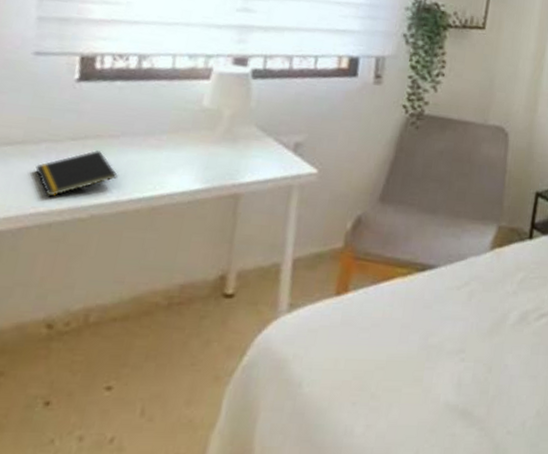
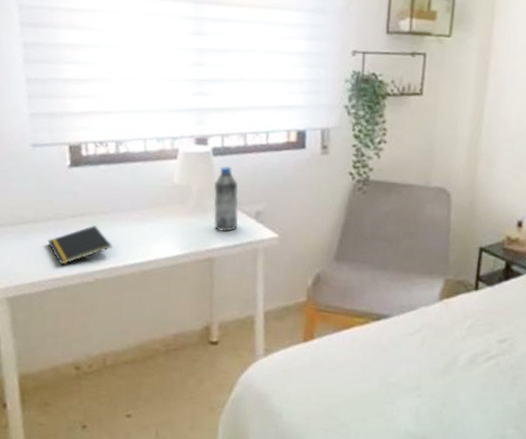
water bottle: none [244,90,277,164] -> present [213,166,239,232]

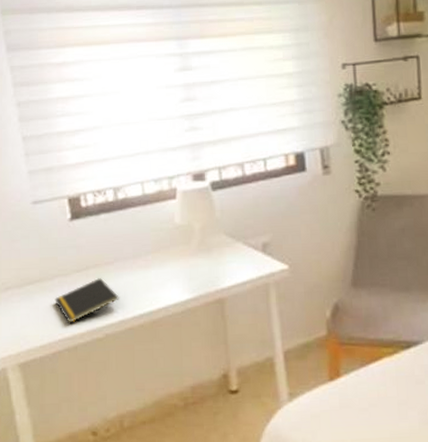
water bottle: present [213,166,239,232] -> none [216,200,245,269]

